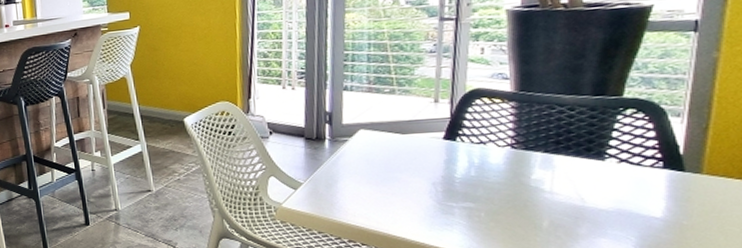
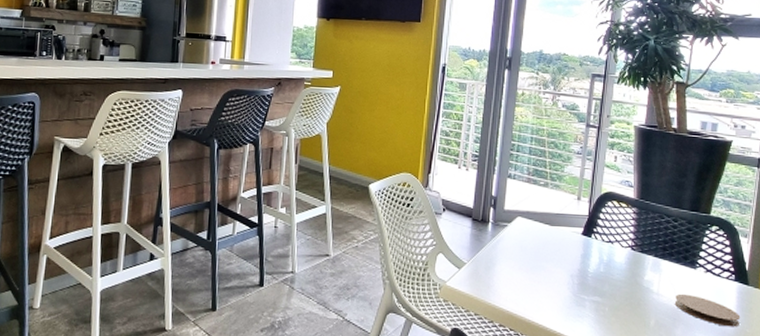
coaster: none [575,189,674,221] -> present [674,293,741,327]

